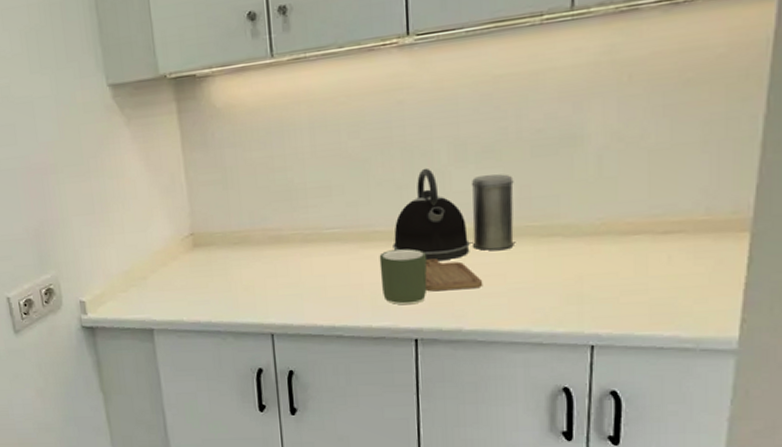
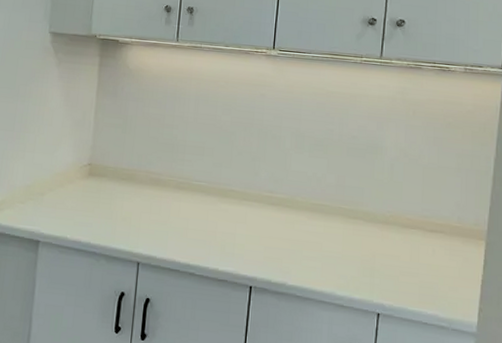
mug: present [379,248,428,305] -> none [230,207,267,256]
kettle: present [393,167,470,261] -> none [243,148,299,224]
chopping board: present [424,258,483,292] -> none [263,220,305,250]
canister: present [471,174,514,251] -> none [301,162,334,224]

